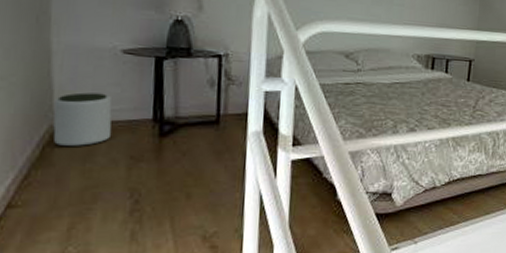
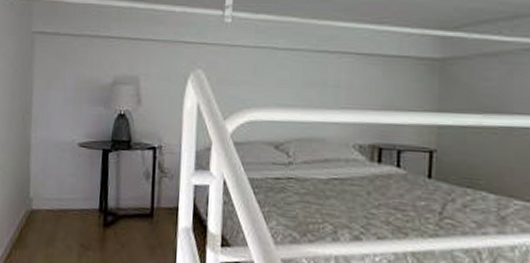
plant pot: present [52,92,112,147] -> none [28,182,70,232]

